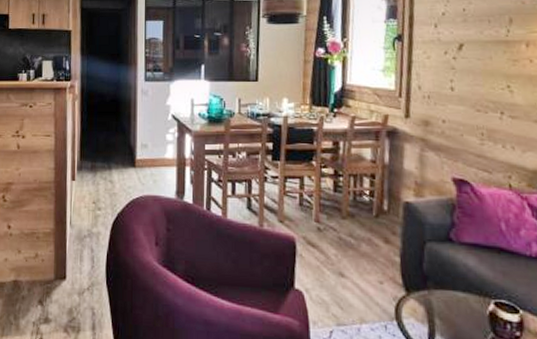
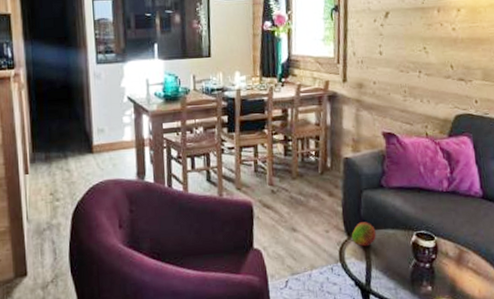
fruit: none [410,278,442,308] -> present [351,222,376,247]

